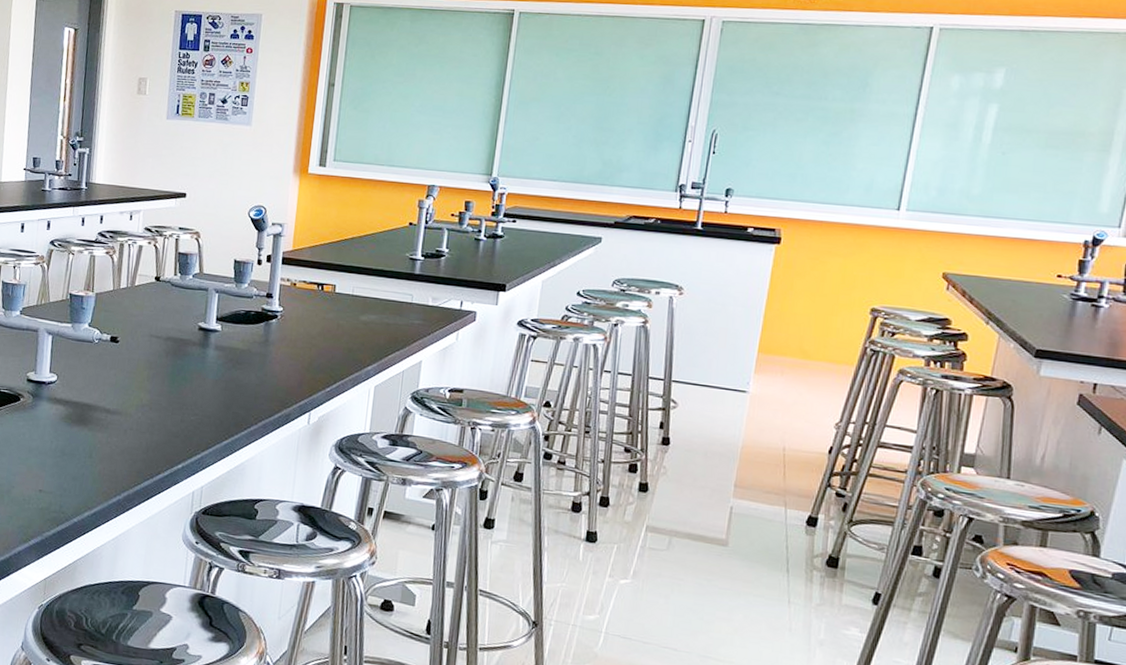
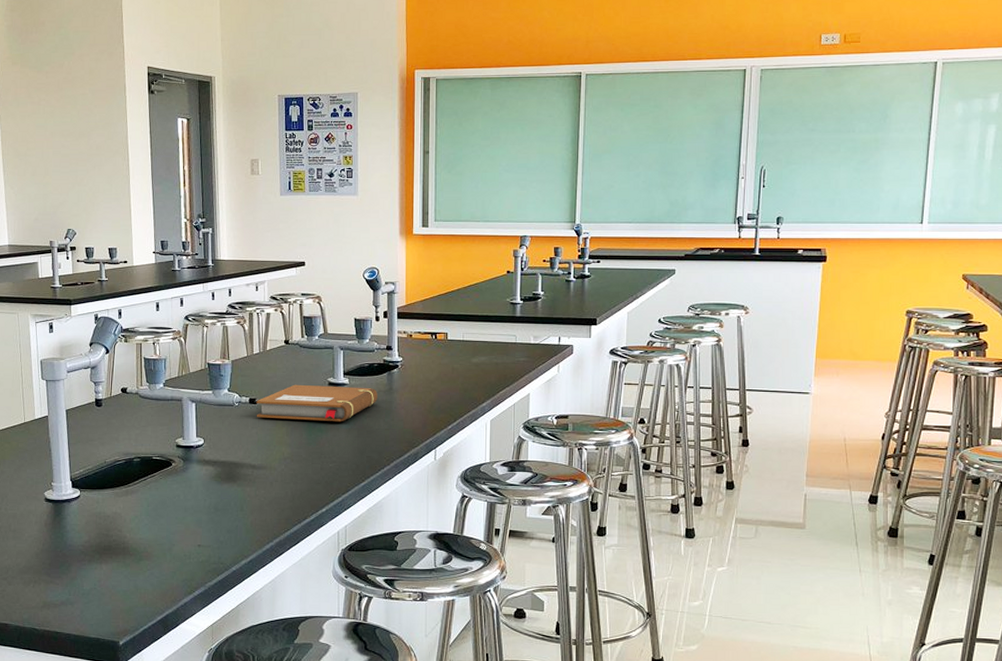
notebook: none [117,325,252,372] -> present [256,384,377,422]

